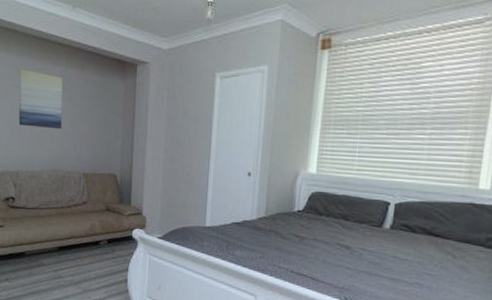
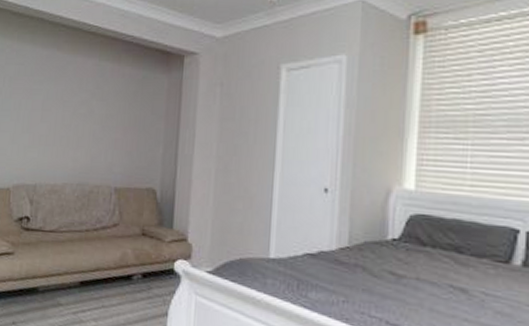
wall art: present [18,69,63,130] -> none [40,63,95,134]

